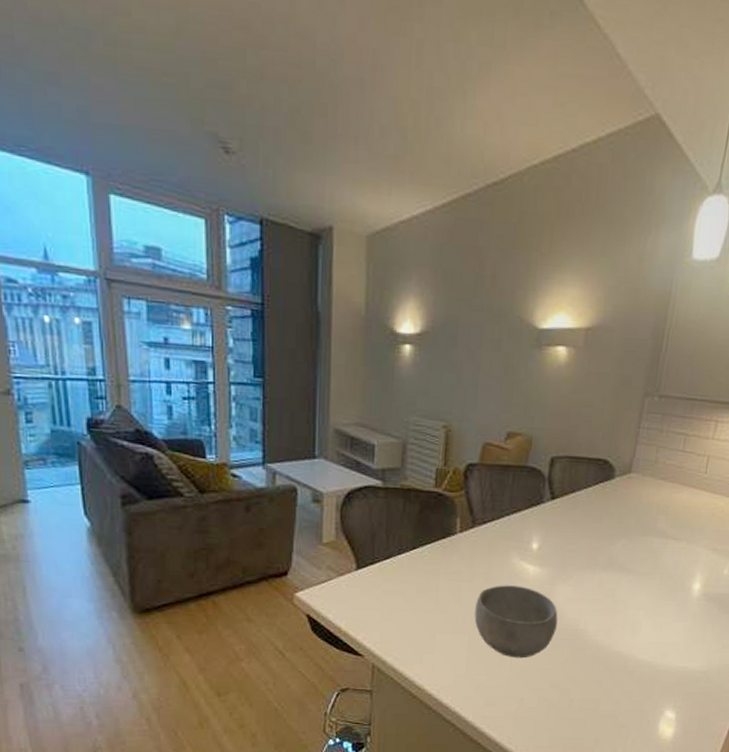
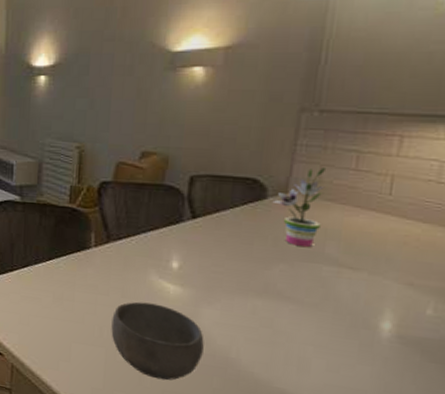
potted plant: none [618,449,661,522] -> present [272,168,325,247]

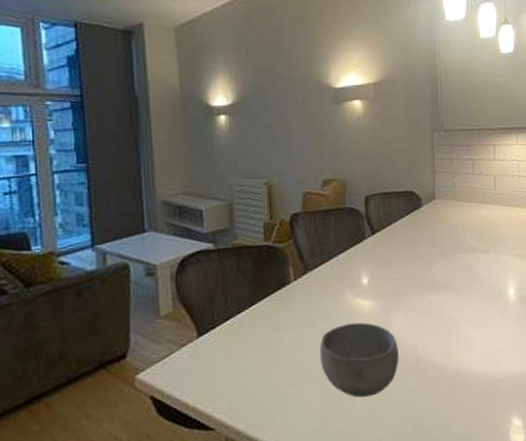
potted plant: present [272,168,325,247] -> none [426,175,460,242]

